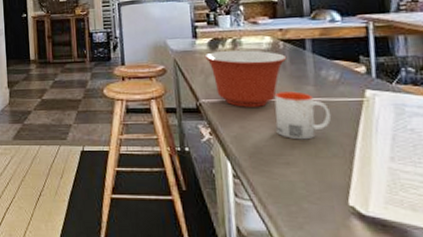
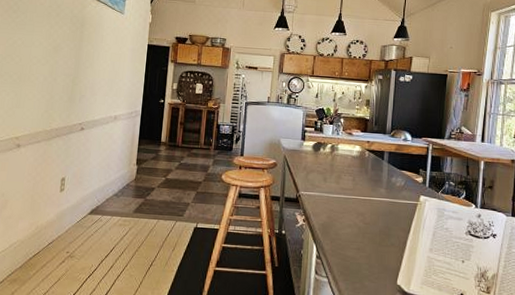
mixing bowl: present [204,50,287,107] -> none [308,153,370,202]
mug: present [274,91,332,140] -> none [354,191,395,231]

